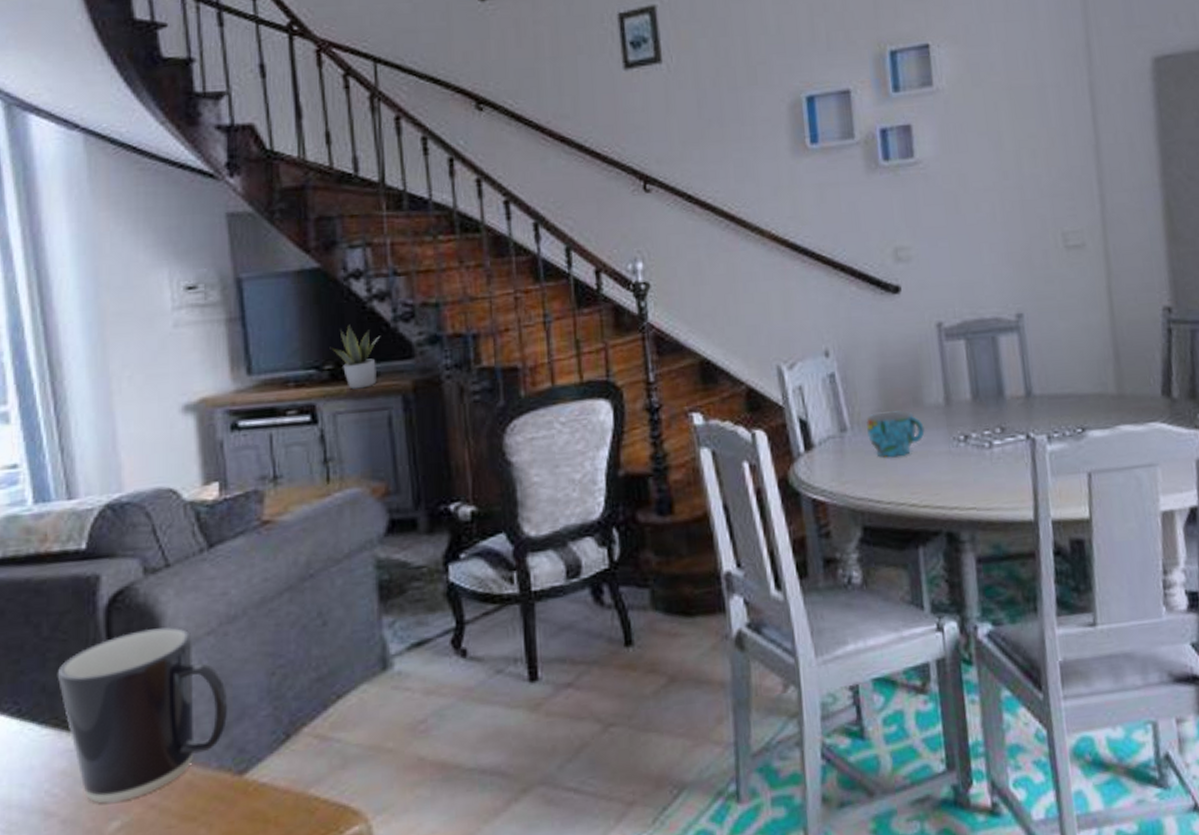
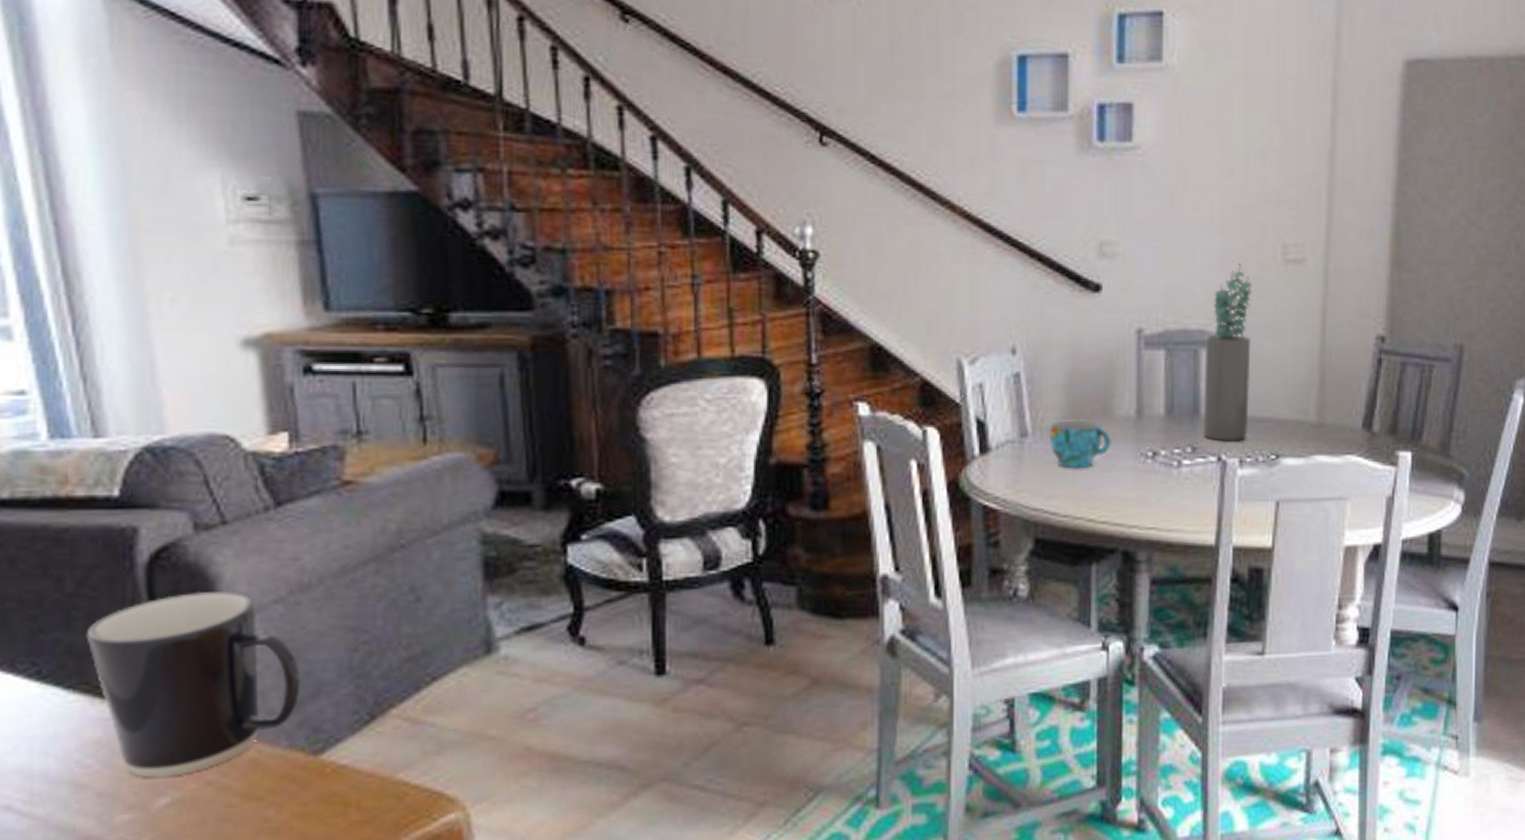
potted plant: present [331,324,381,390] -> none [430,263,493,340]
vase: none [1000,253,1052,421] -> present [1203,262,1252,442]

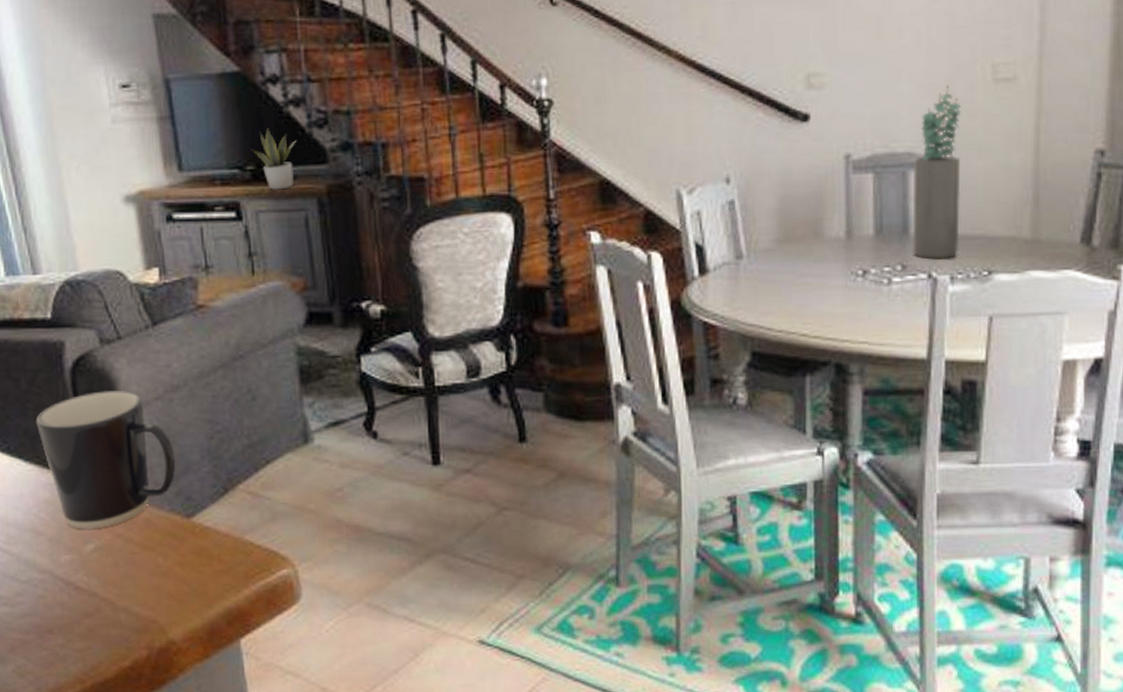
potted plant: none [430,263,493,340] -> present [252,128,297,190]
cup: present [1050,420,1111,469] -> none [763,242,822,288]

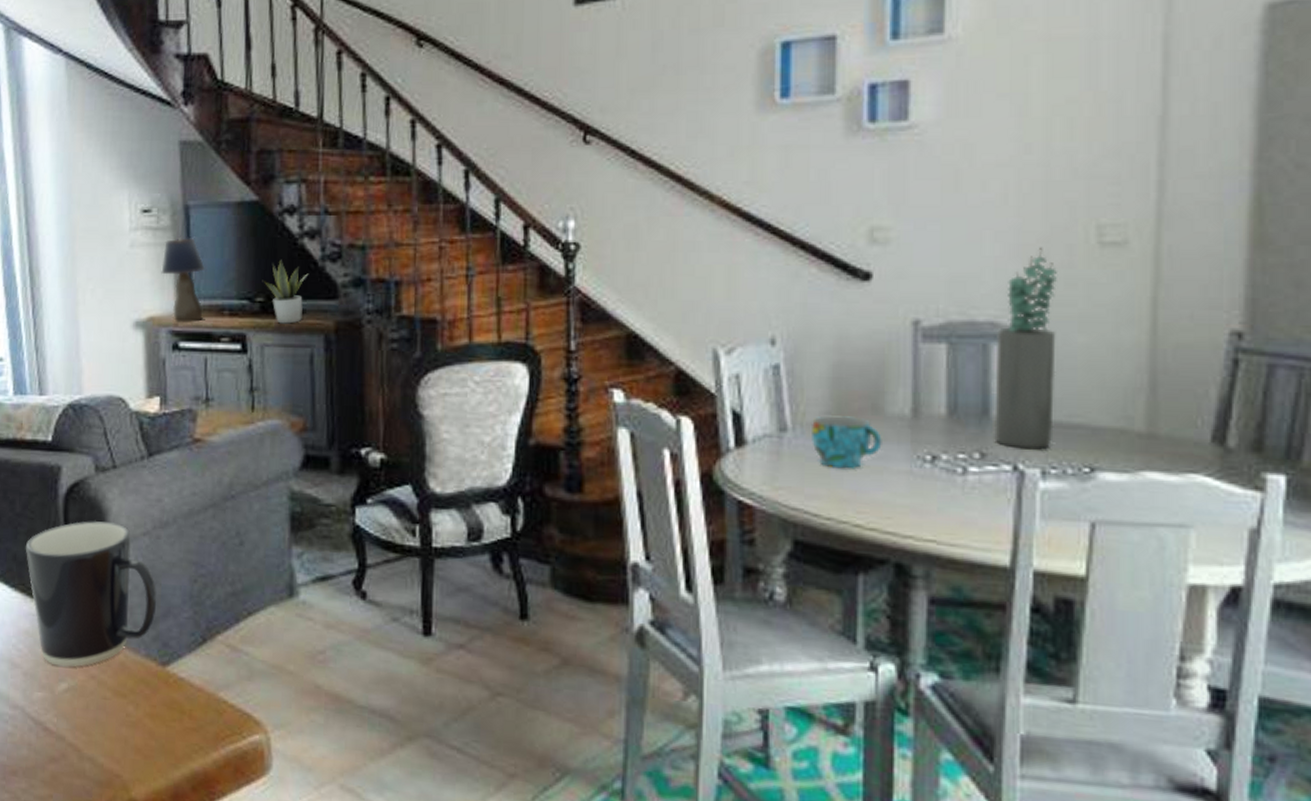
table lamp: none [147,111,195,196] -> present [161,238,205,324]
cup: none [763,242,822,288] -> present [812,415,882,469]

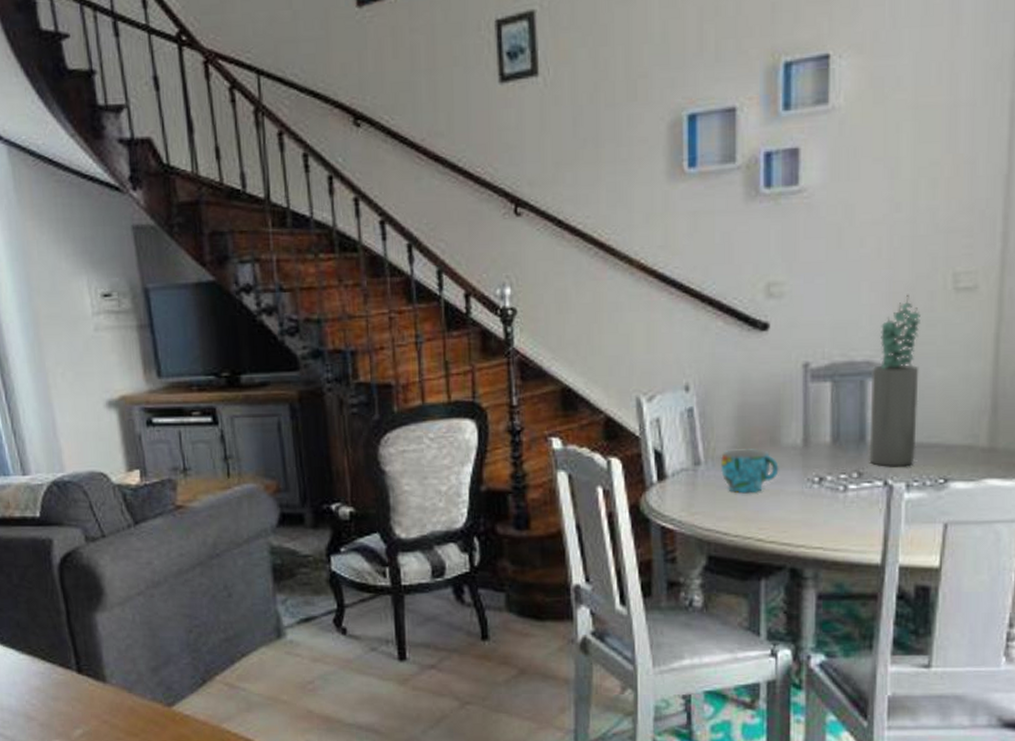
mug: present [25,521,157,667] -> none [27,586,157,715]
table lamp: present [161,238,205,324] -> none [128,319,173,401]
potted plant: present [263,259,309,324] -> none [227,336,270,396]

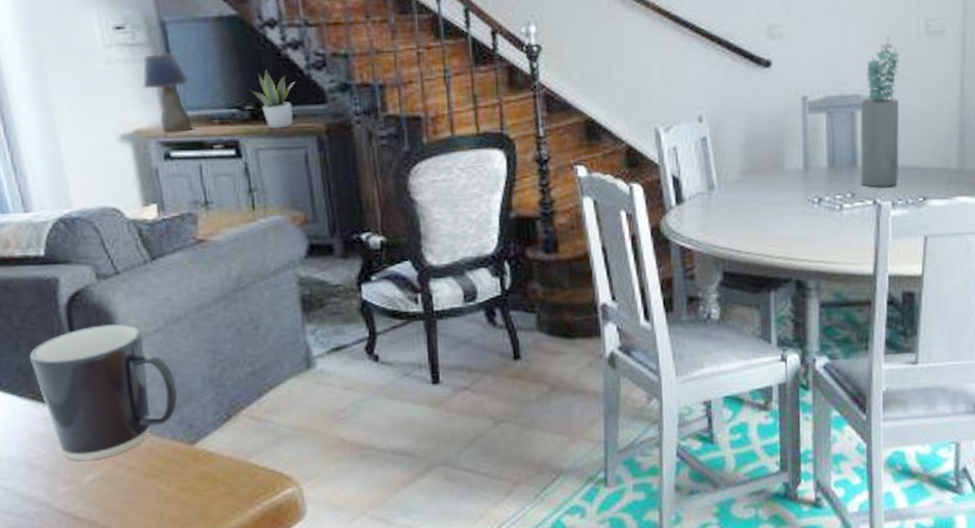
mug: none [27,586,157,715] -> present [29,324,178,461]
table lamp: none [128,319,173,401] -> present [143,52,193,135]
potted plant: none [227,336,270,396] -> present [251,69,296,129]
cup: present [721,449,779,494] -> none [732,173,784,215]

